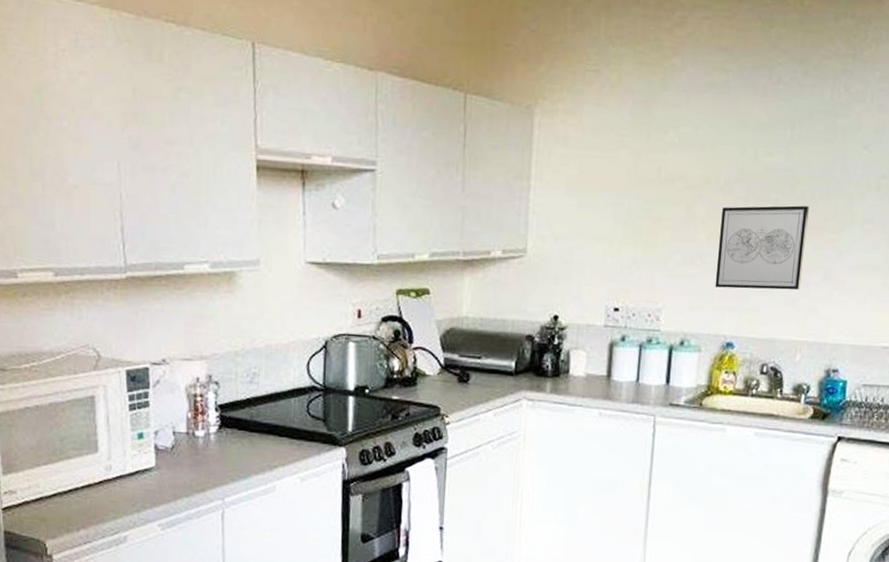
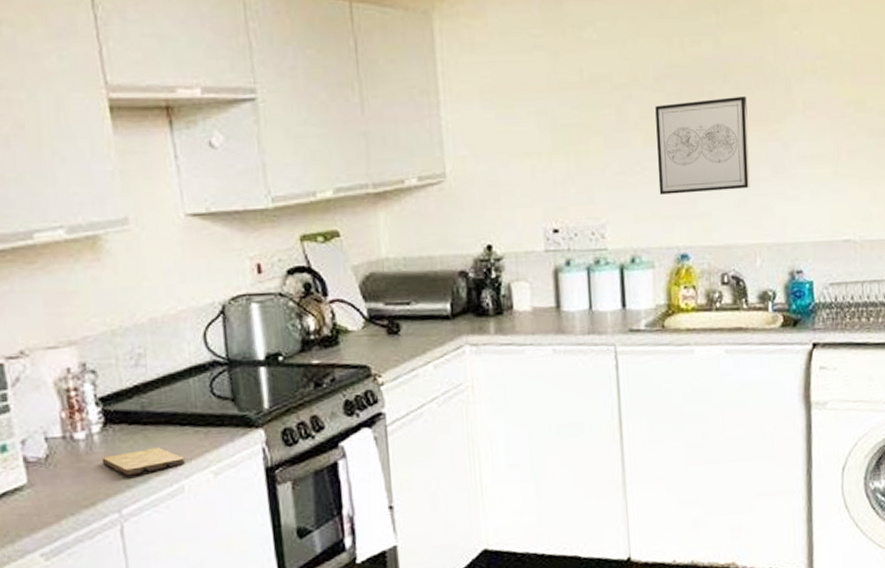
cutting board: none [214,450,279,472] -> present [101,446,185,476]

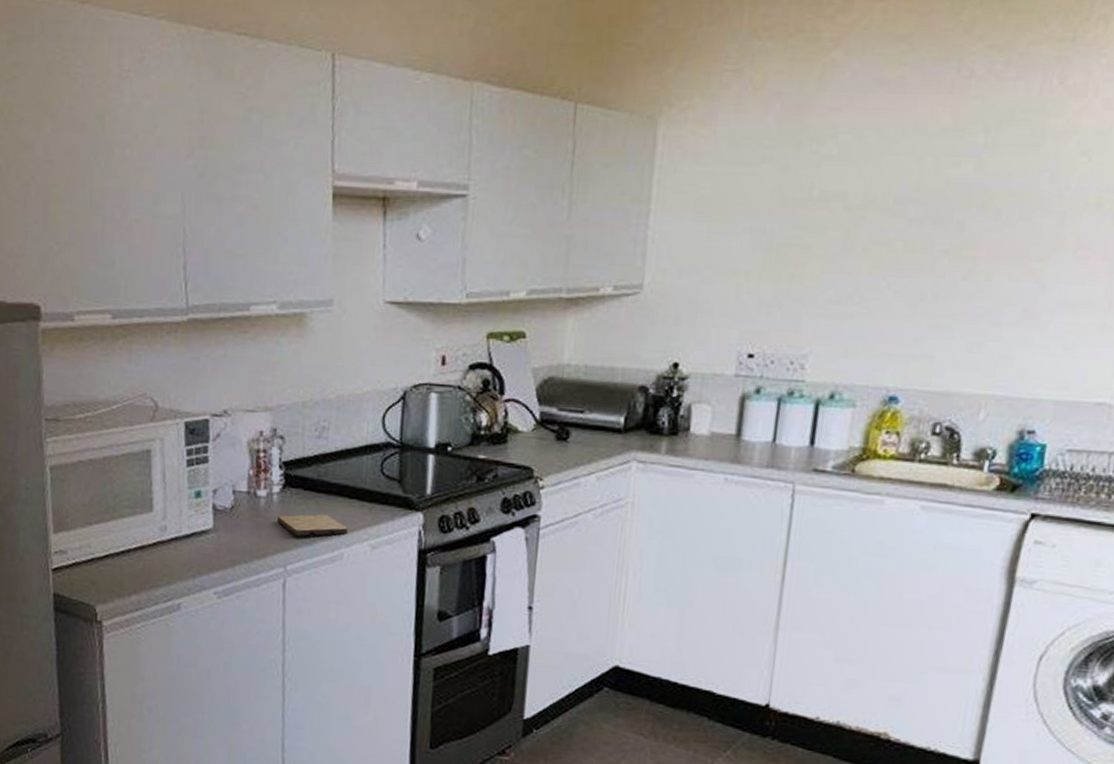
wall art: present [655,96,750,195] -> none [876,228,1005,332]

